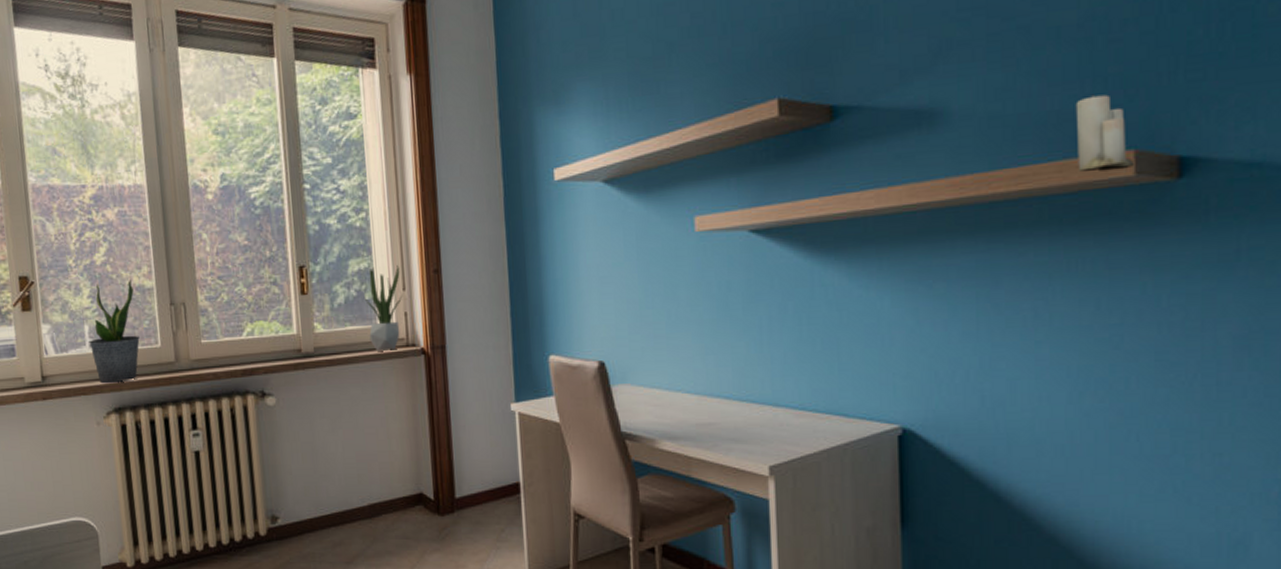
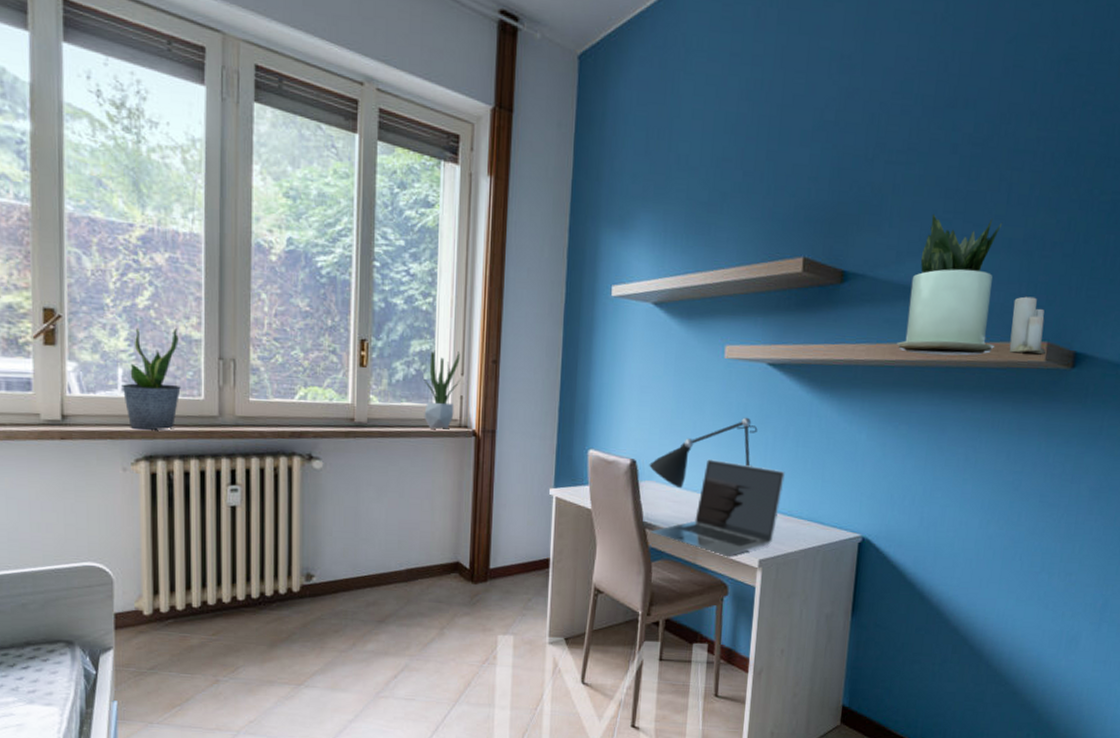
desk lamp: none [620,297,747,390] -> present [649,417,758,489]
laptop: none [631,351,789,465] -> present [650,459,785,556]
planter: none [916,6,1055,192] -> present [897,213,1003,356]

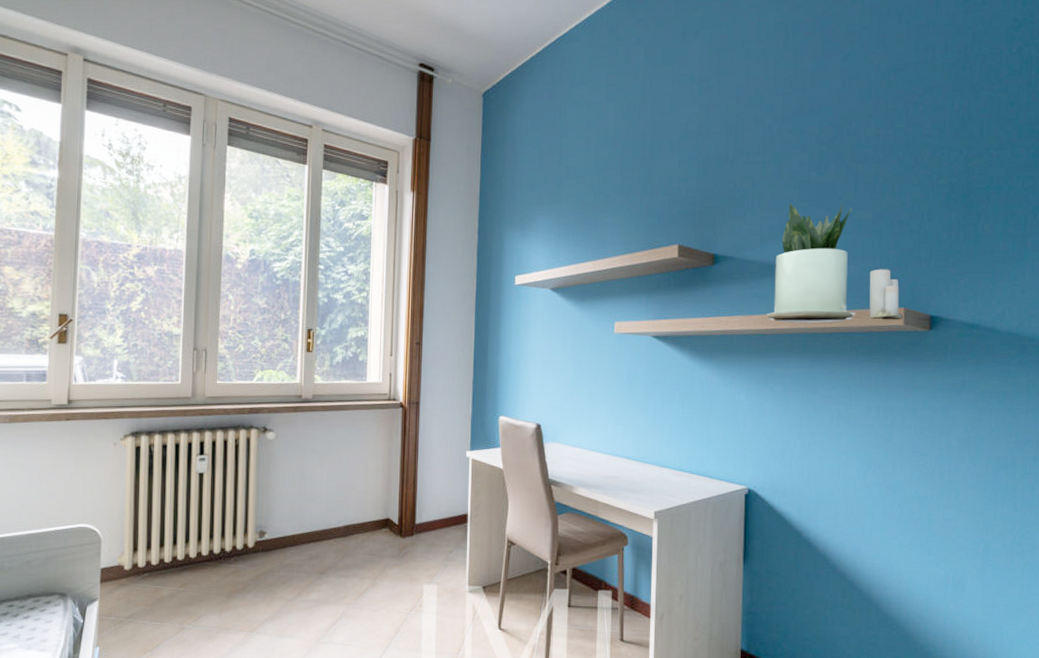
potted plant: present [122,327,181,430] -> none [116,326,163,410]
potted plant: present [422,350,461,429] -> none [358,335,390,402]
desk lamp: present [649,417,758,489] -> none [552,383,647,449]
laptop: present [650,459,785,556] -> none [555,422,674,509]

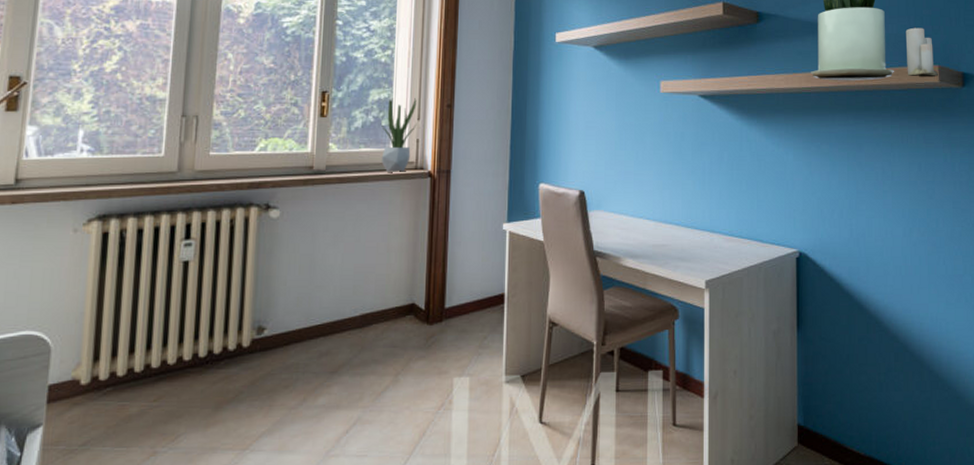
potted plant: none [358,335,390,402] -> present [380,98,417,172]

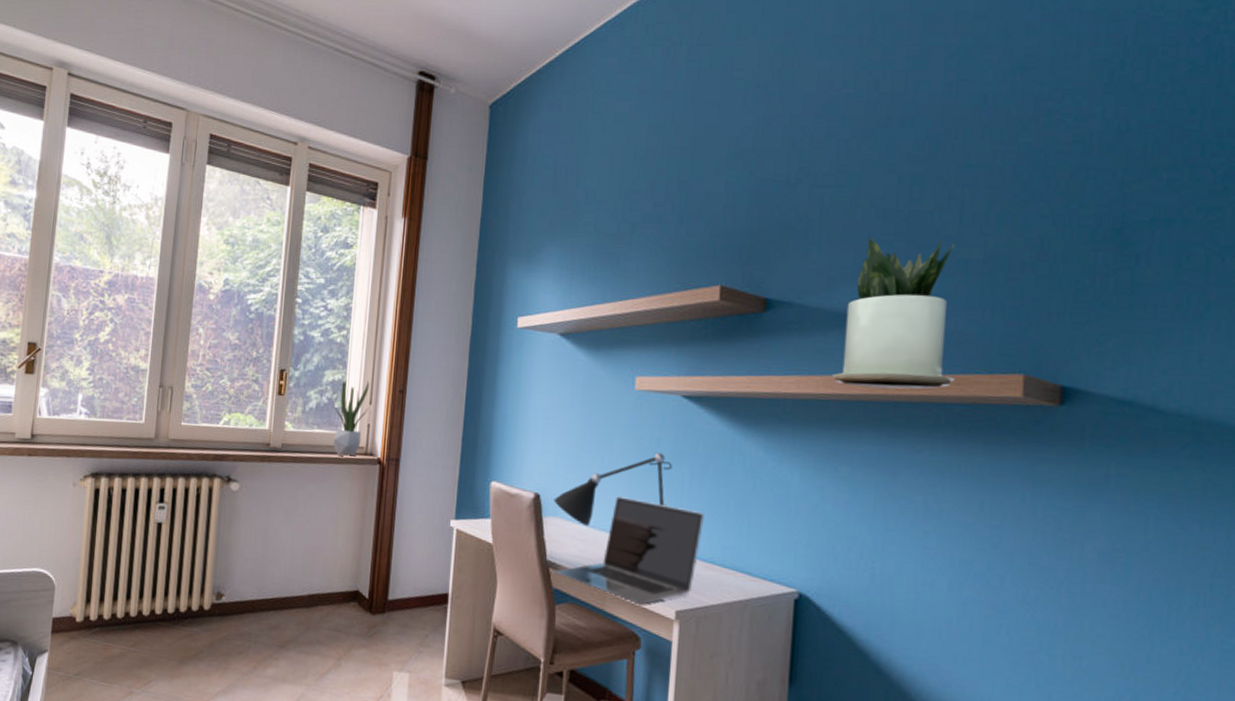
desk lamp: none [597,145,695,216] -> present [553,452,673,527]
laptop: none [600,186,723,279] -> present [554,496,704,605]
candle: present [905,26,939,78] -> none [973,321,1024,391]

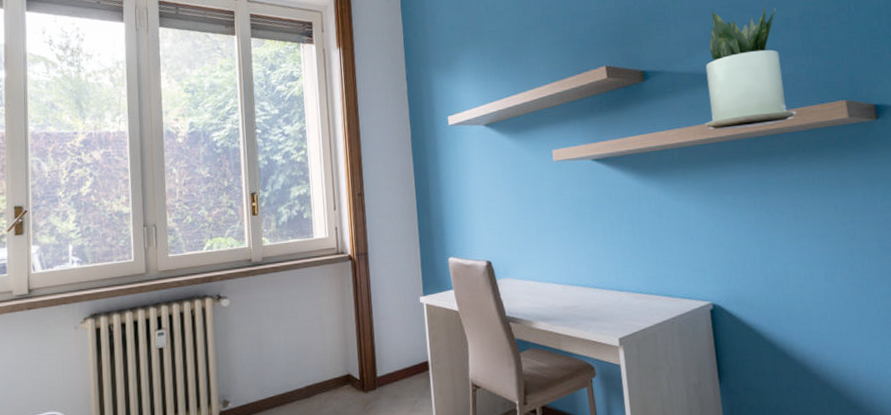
potted plant: present [333,380,370,457] -> none [303,191,334,259]
desk lamp: present [553,452,673,527] -> none [503,209,596,282]
laptop: present [554,496,704,605] -> none [514,251,629,339]

